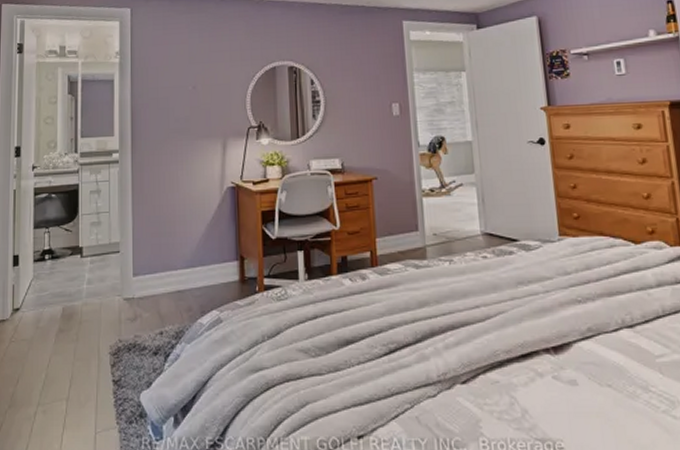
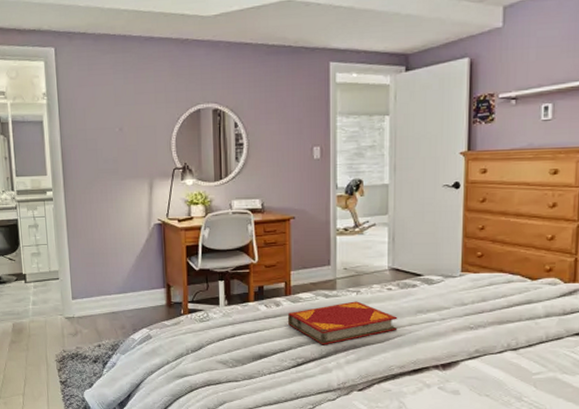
hardback book: none [375,272,499,327] -> present [287,301,398,345]

